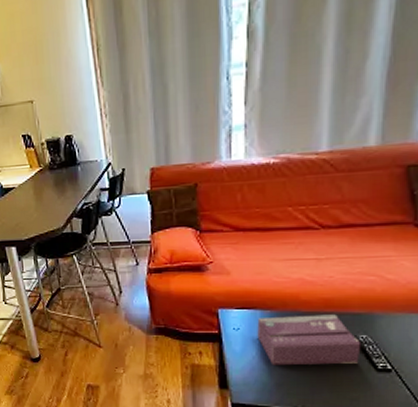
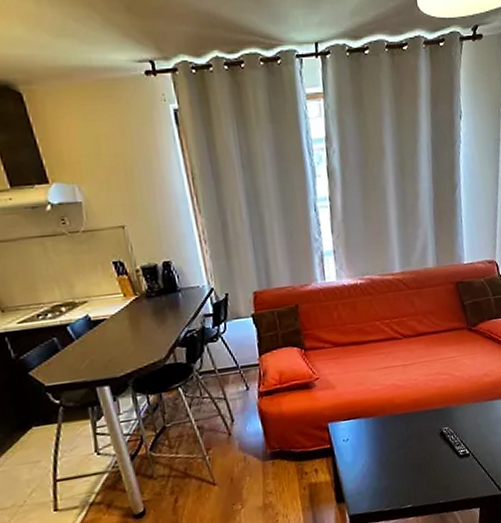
tissue box: present [257,314,361,366] -> none [362,412,446,470]

